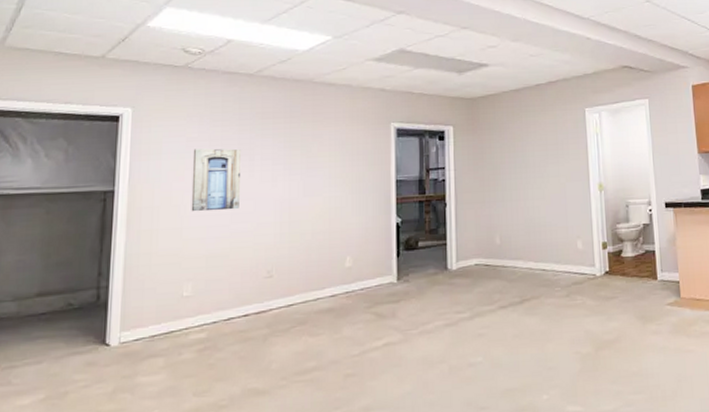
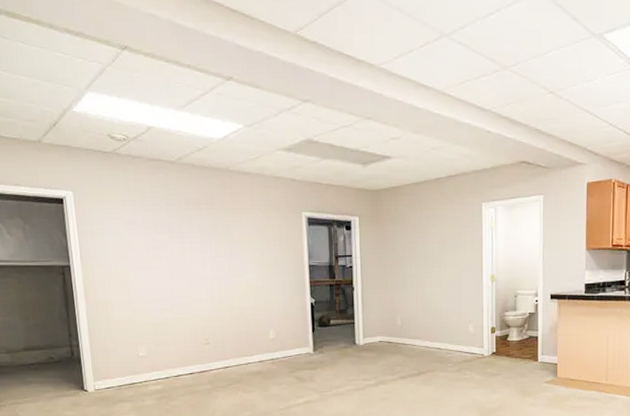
wall art: present [191,148,241,212] -> none [131,231,176,287]

